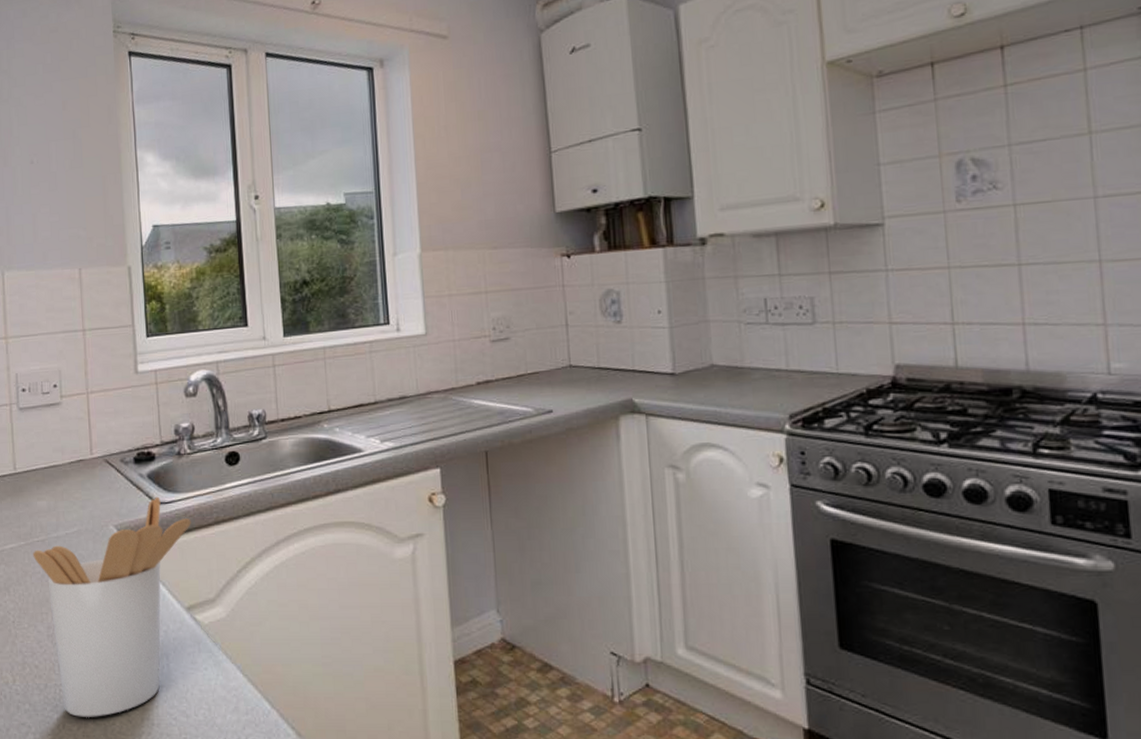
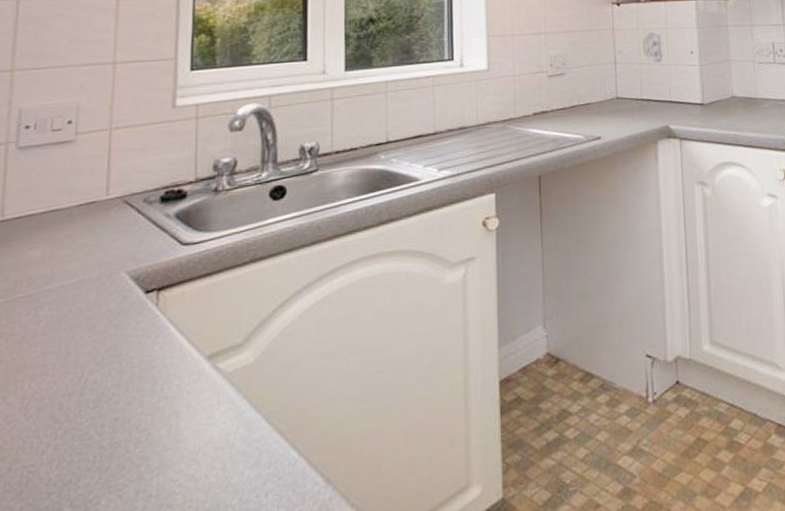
utensil holder: present [33,496,192,717] -> none [13,237,223,502]

